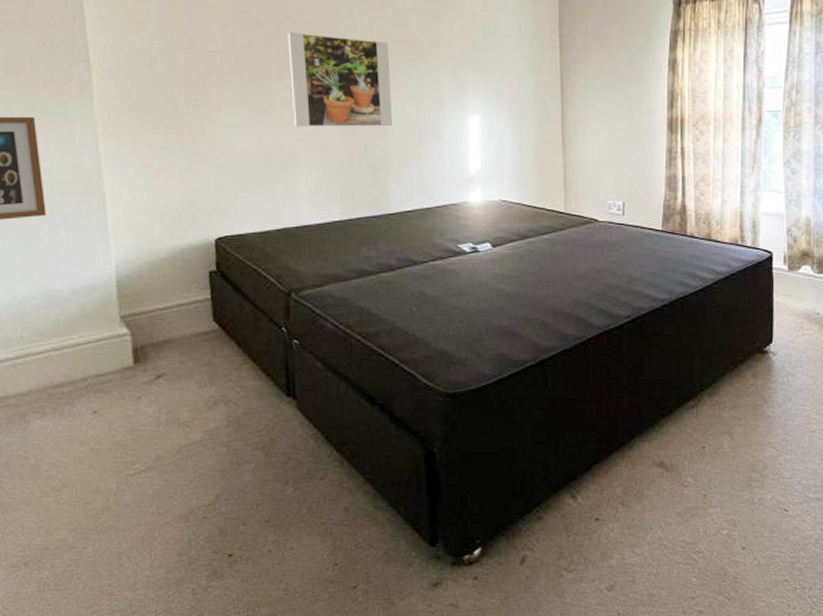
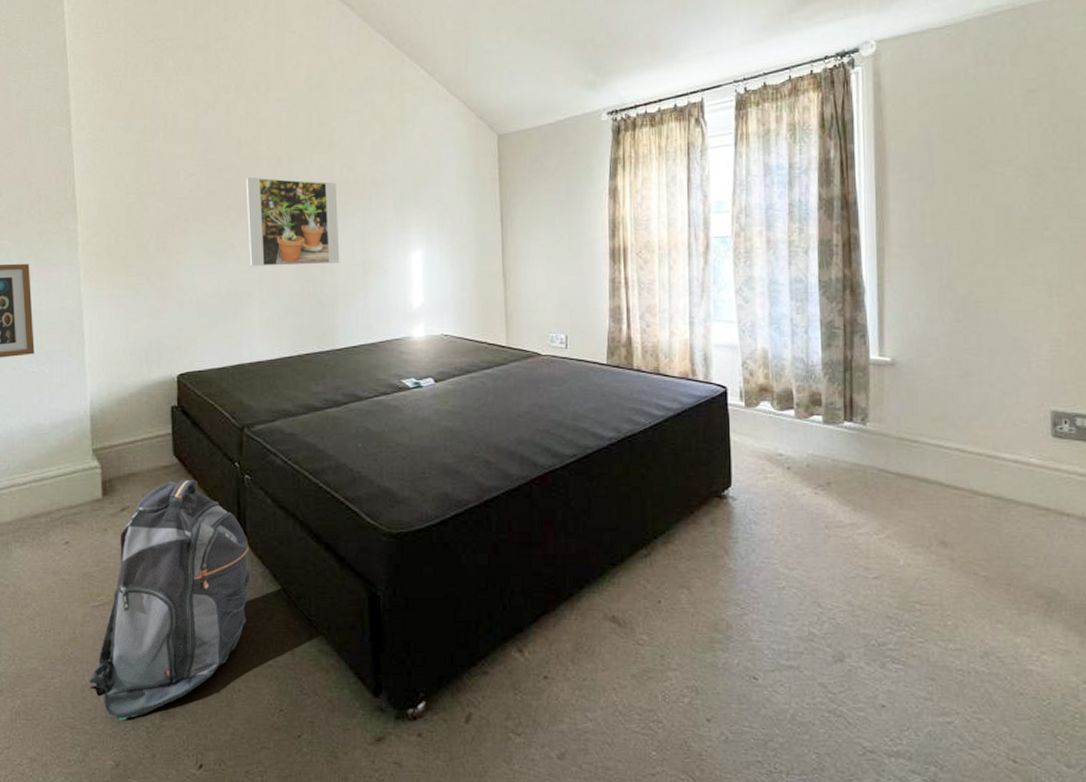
backpack: none [126,345,301,584] -> present [89,479,251,720]

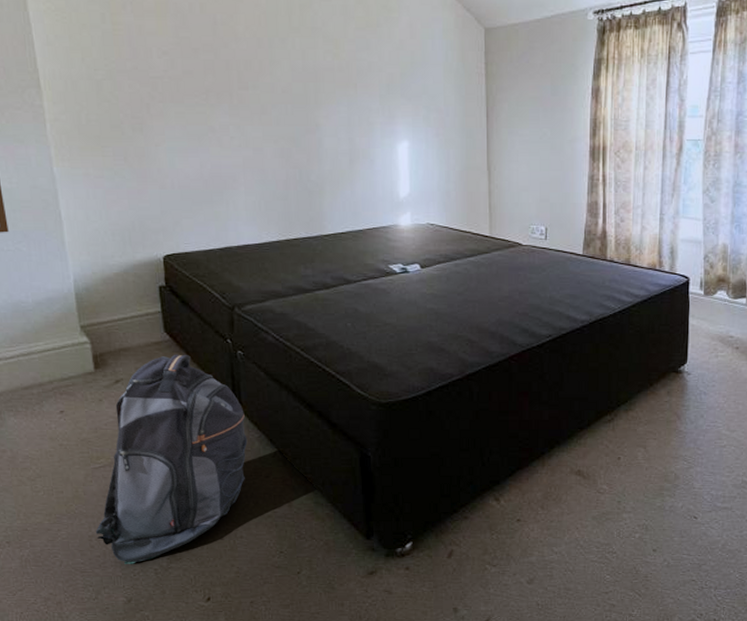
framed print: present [245,177,340,267] -> none [224,59,326,152]

